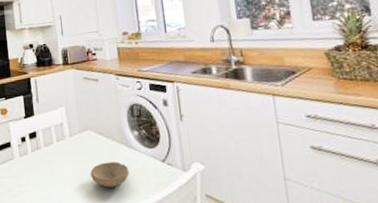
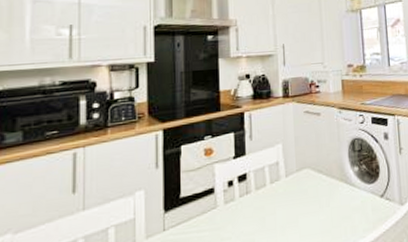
bowl: present [90,162,129,188] -> none [306,201,347,231]

